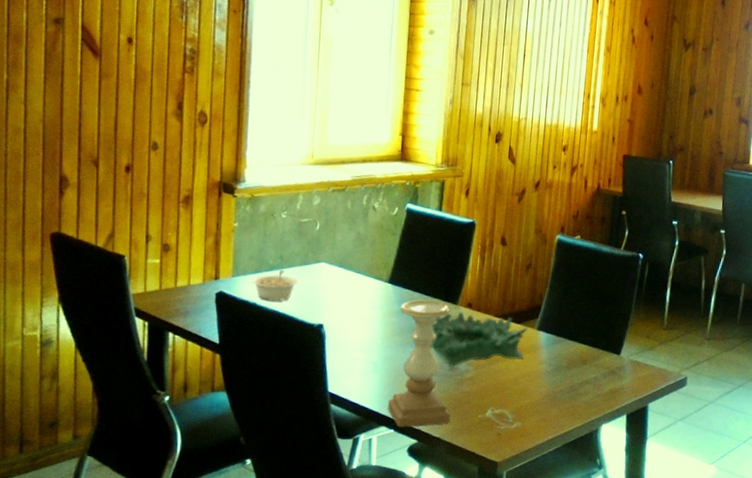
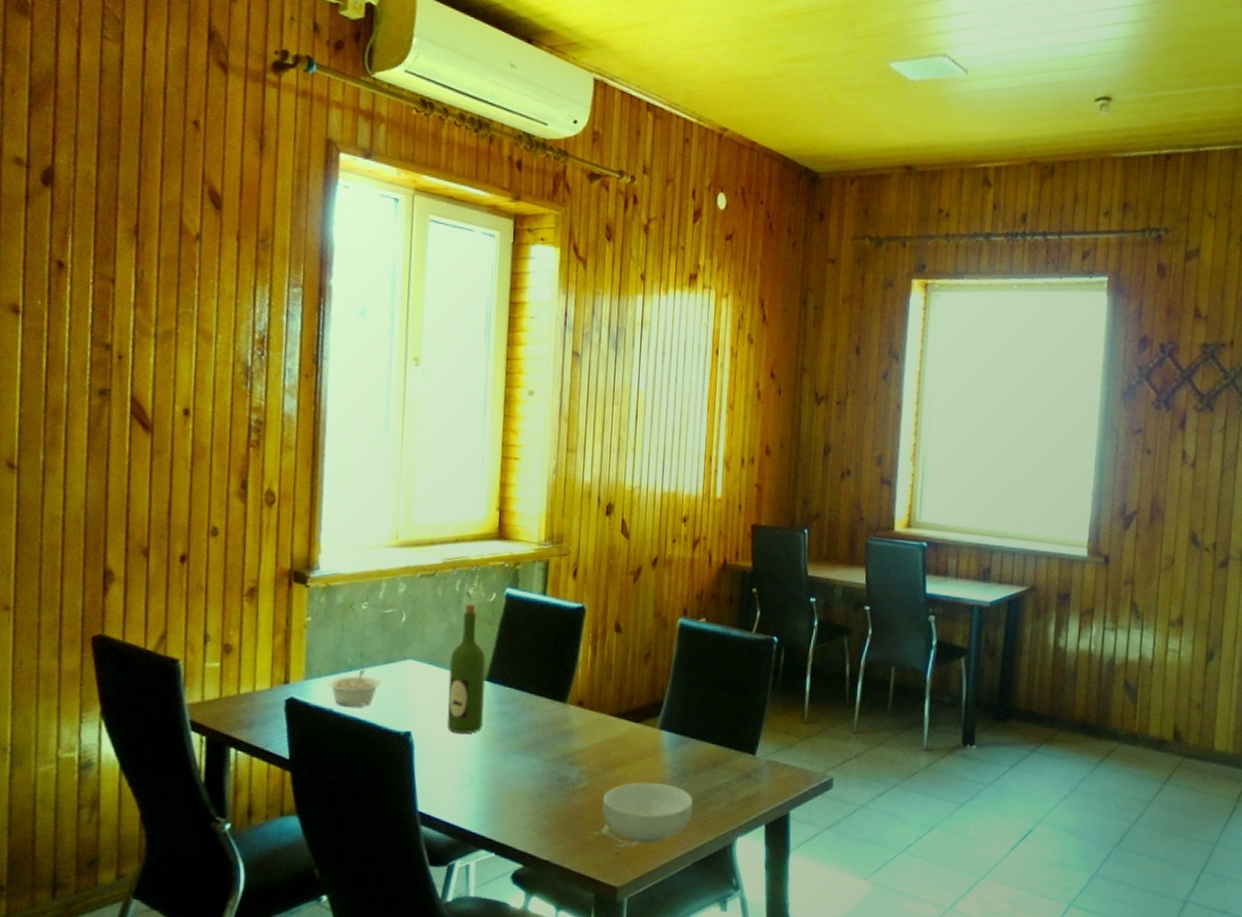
wine bottle: none [354,216,389,328] -> present [447,604,486,733]
candle holder: present [388,300,451,428] -> none [488,699,561,851]
decorative bowl: present [430,311,528,369] -> none [536,711,649,779]
cereal bowl: none [486,375,565,427] -> present [601,783,694,844]

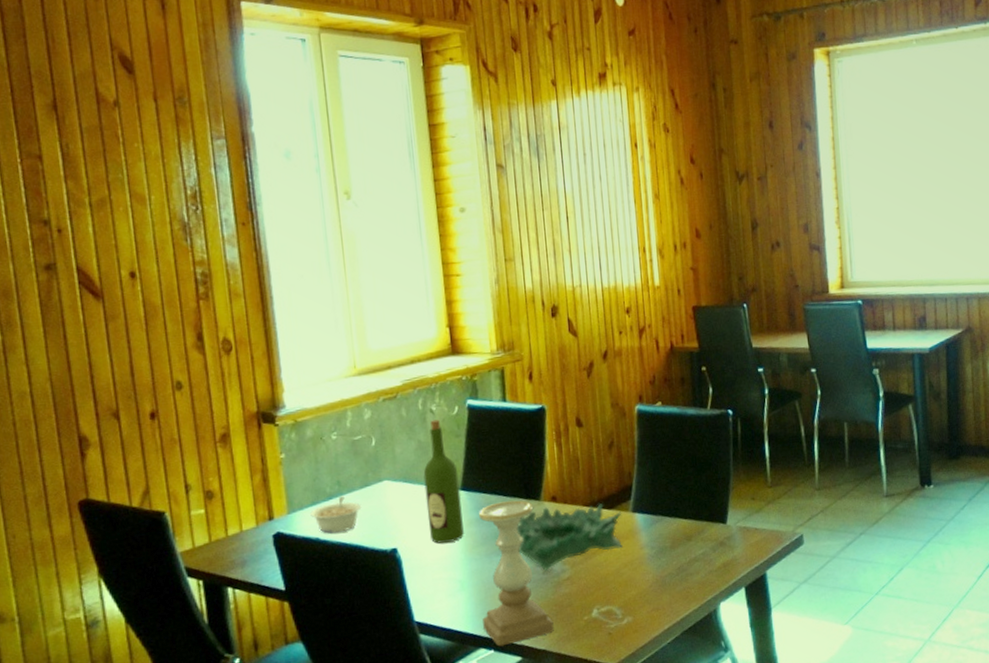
candle holder: none [488,699,561,851] -> present [478,500,554,647]
decorative bowl: none [536,711,649,779] -> present [516,504,623,572]
cereal bowl: present [601,783,694,844] -> none [587,562,675,621]

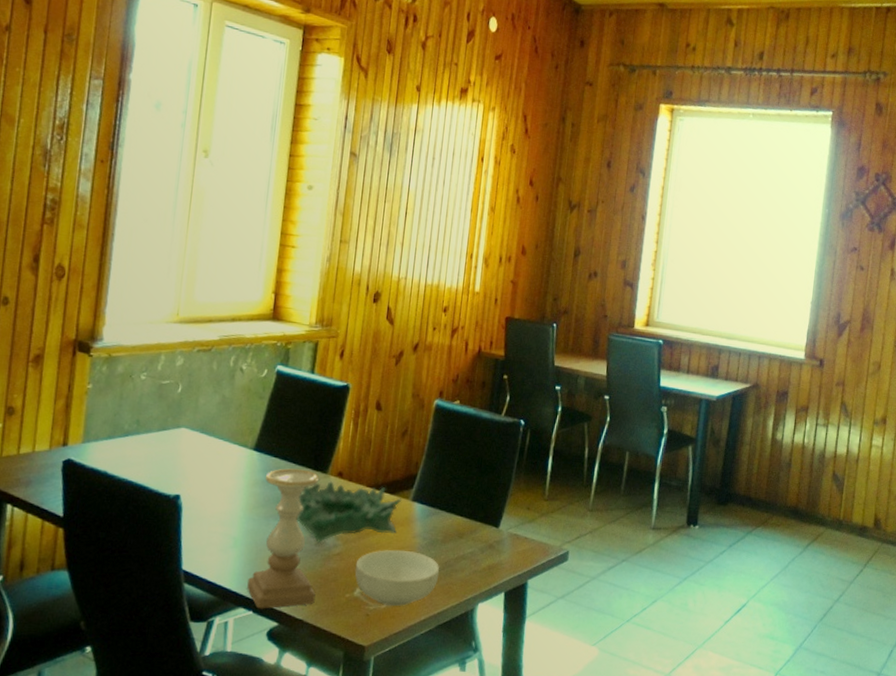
legume: present [310,496,362,534] -> none [104,435,155,470]
wine bottle: present [423,419,464,544] -> none [215,378,255,499]
cereal bowl: none [587,562,675,621] -> present [354,550,440,607]

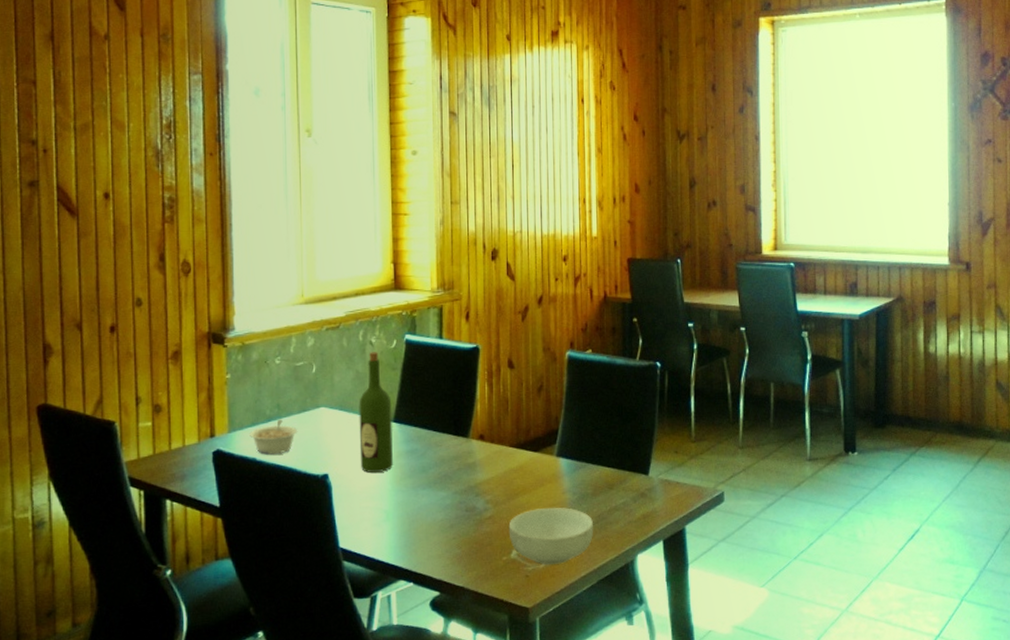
legume: none [104,435,155,470] -> present [249,419,298,455]
wine bottle: none [215,378,255,499] -> present [359,352,393,473]
candle holder: present [247,468,320,609] -> none [405,436,473,580]
decorative bowl: present [296,481,402,544] -> none [443,445,547,509]

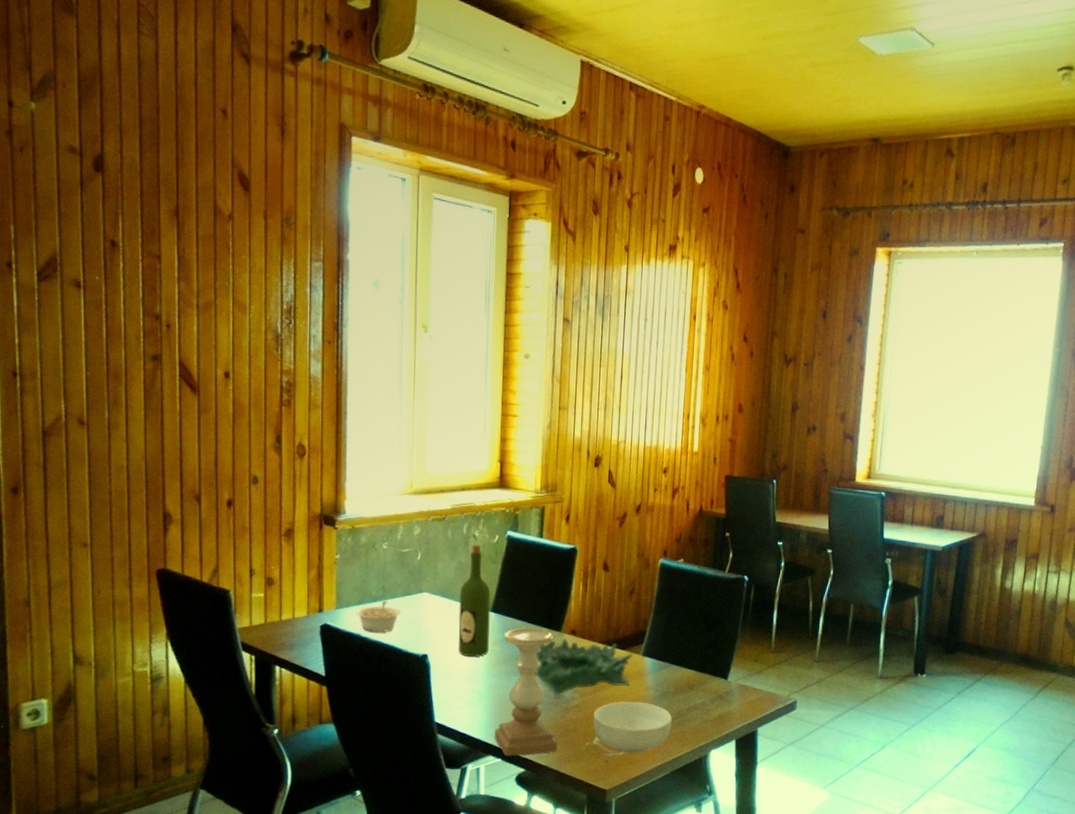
candle holder: none [405,436,473,580] -> present [495,628,558,757]
decorative bowl: none [443,445,547,509] -> present [535,639,633,697]

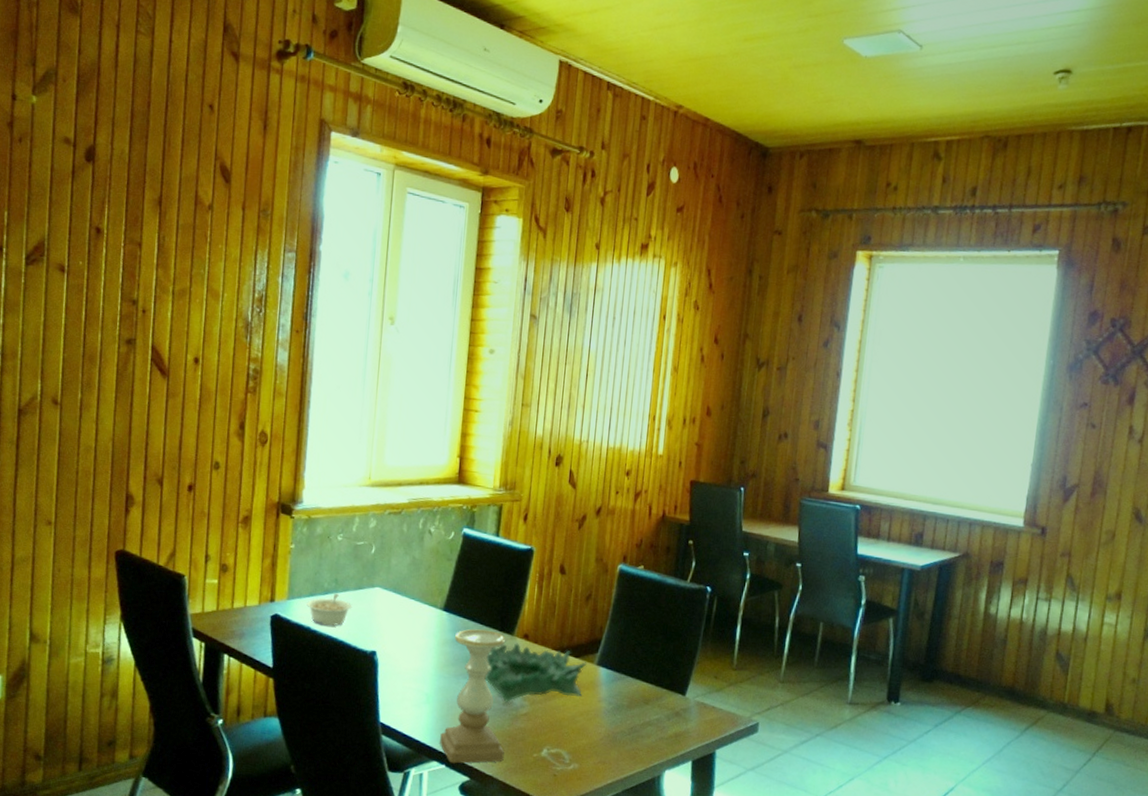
wine bottle: present [458,544,491,657] -> none [407,540,444,657]
cereal bowl: present [592,702,673,754] -> none [541,712,626,769]

